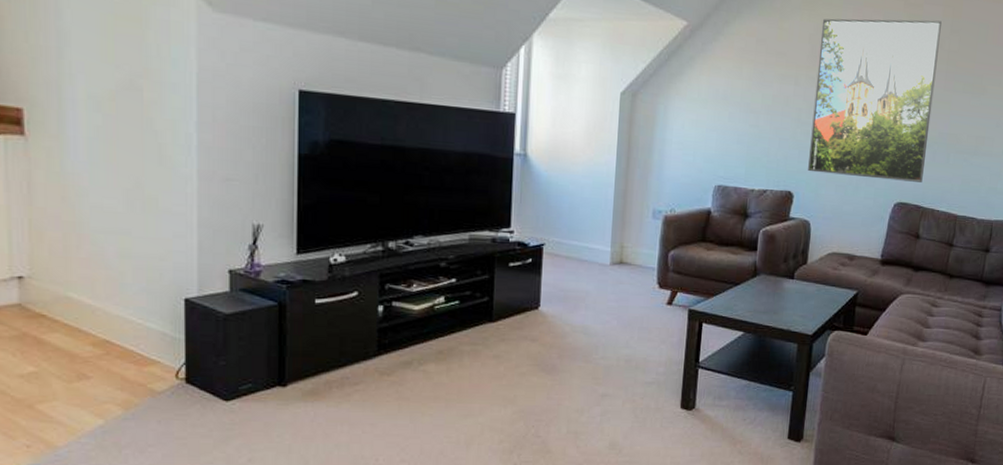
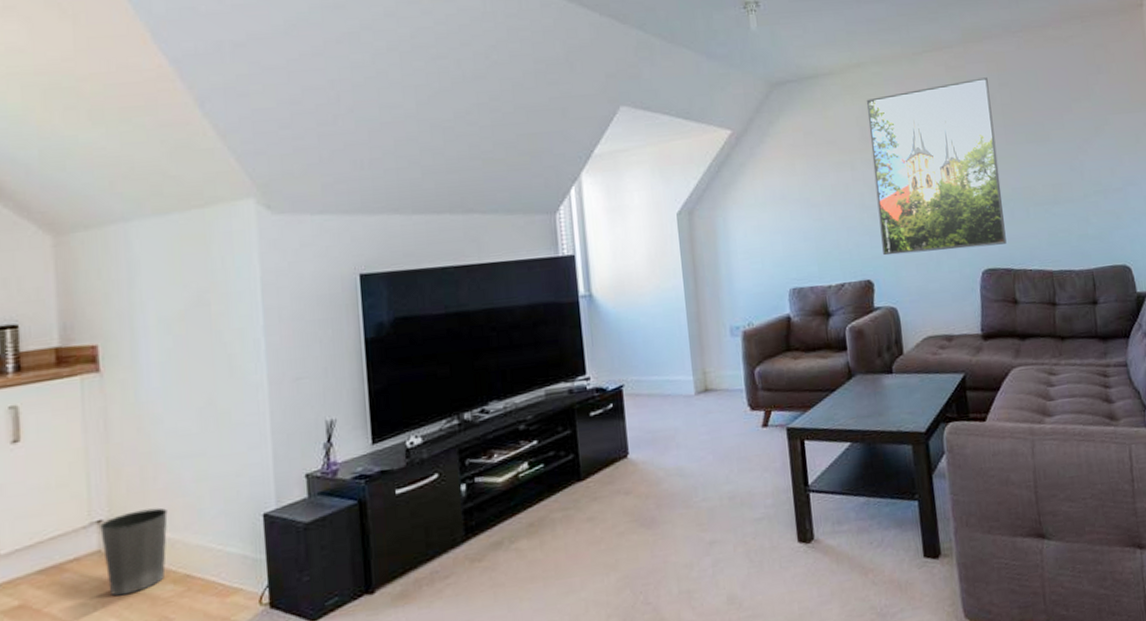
waste basket: none [21,274,90,348] -> present [100,507,168,596]

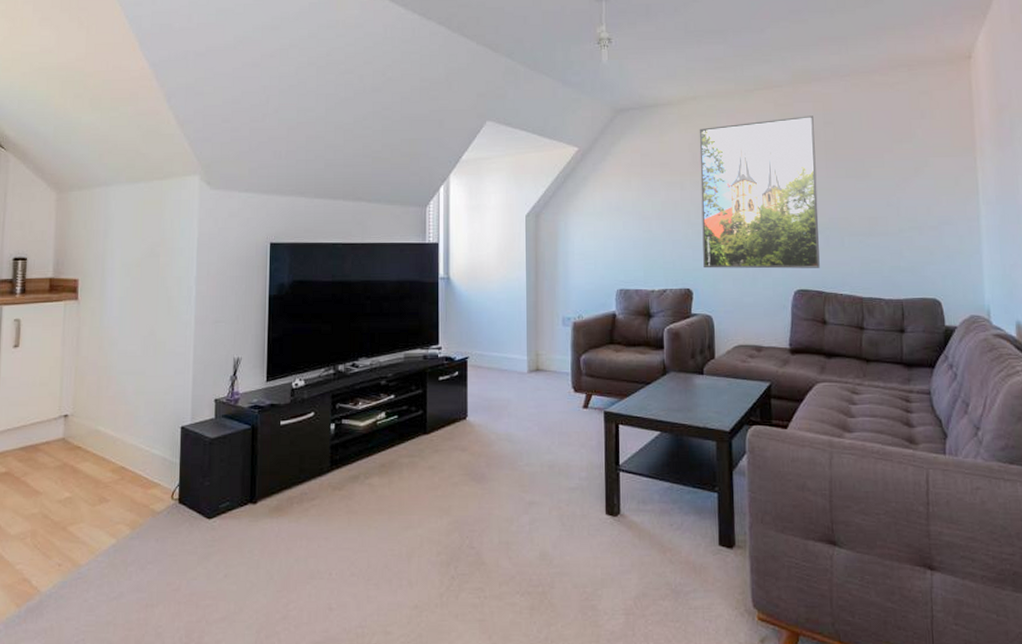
waste basket: present [100,507,168,596] -> none [66,411,114,476]

